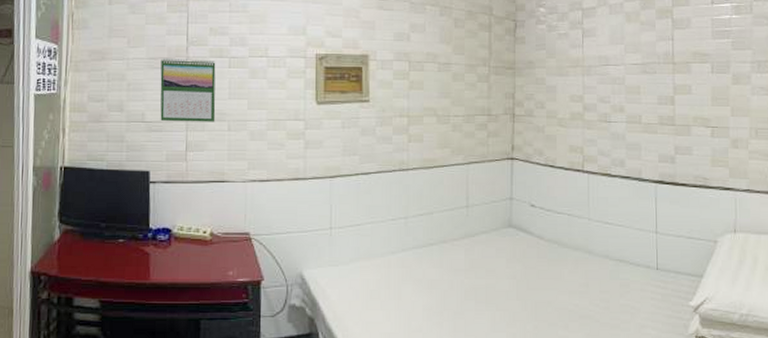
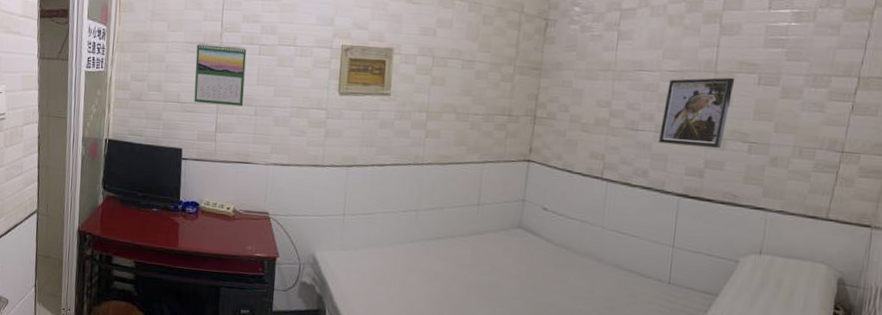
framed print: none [631,67,691,134] -> present [659,77,735,148]

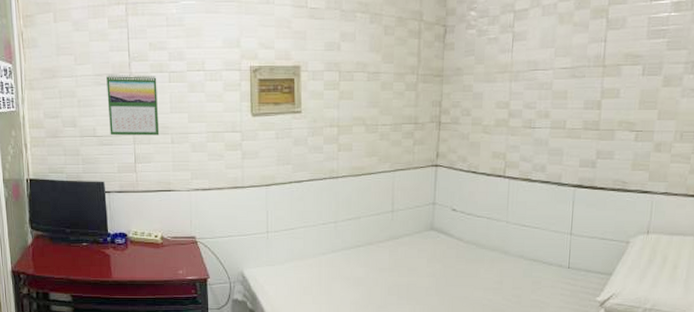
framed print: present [659,77,735,148] -> none [555,70,622,139]

